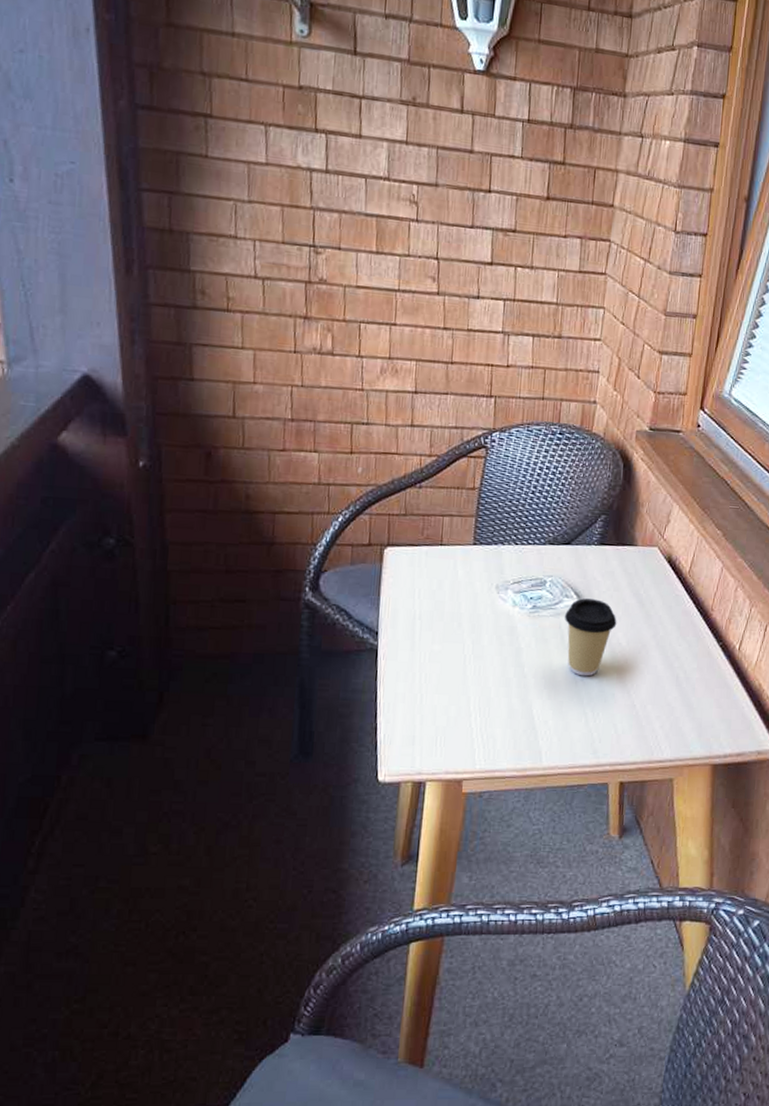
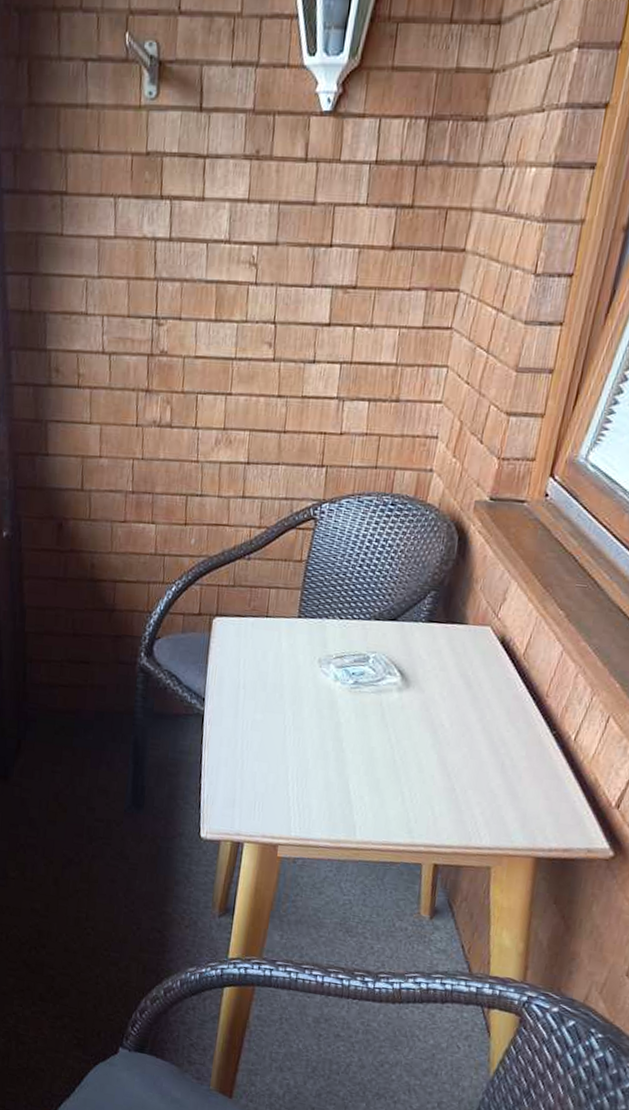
coffee cup: present [564,598,617,677] -> none [385,676,441,756]

